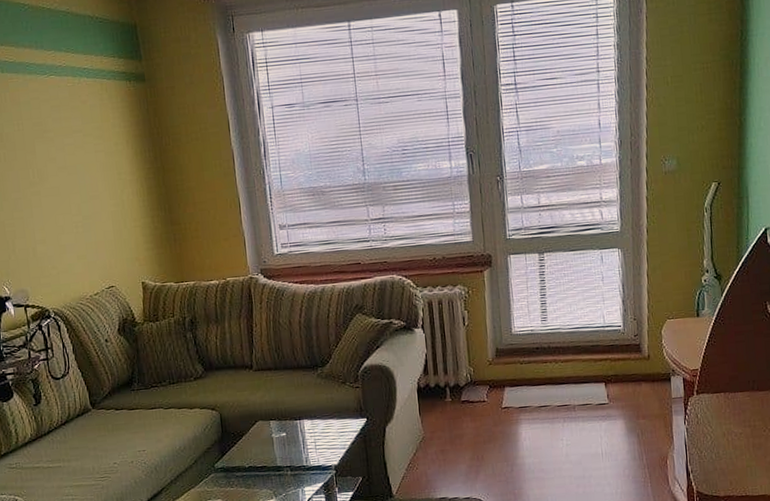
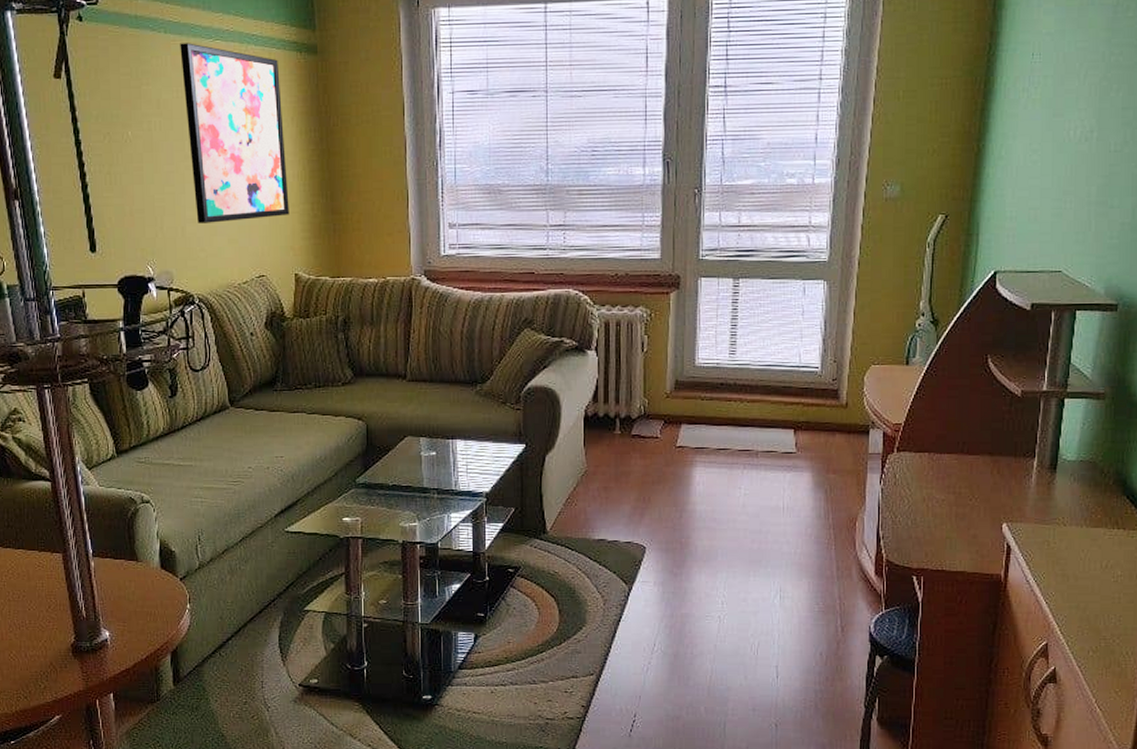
wall art: none [17,80,132,244] -> present [180,43,289,223]

